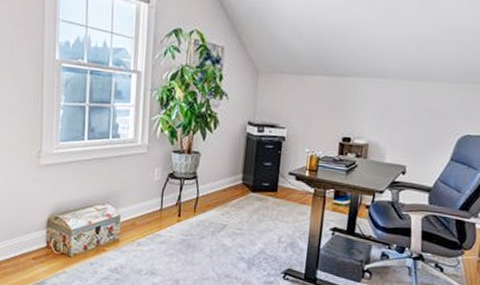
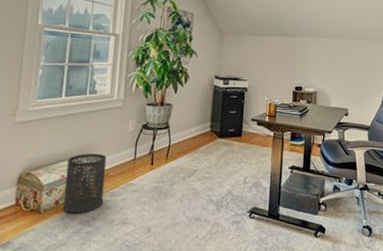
trash can: none [91,200,133,261] -> present [62,153,107,214]

